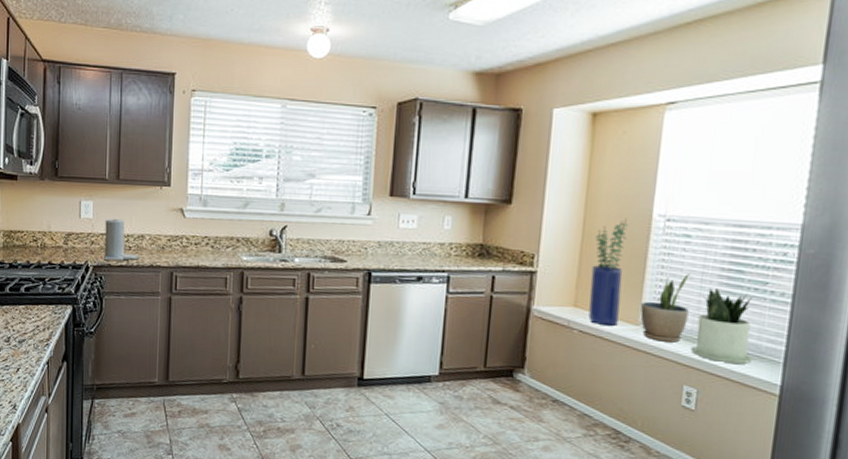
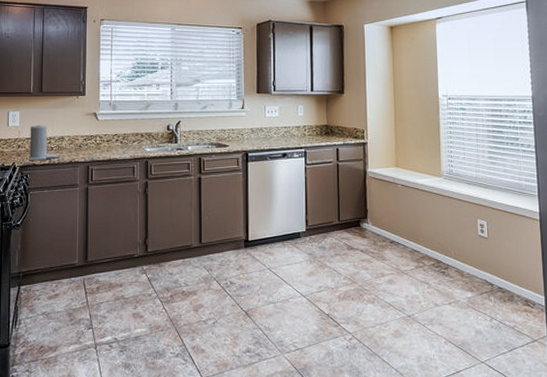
vase: present [588,218,628,326] -> none [403,99,427,179]
potted plant: present [640,274,689,343] -> none [441,136,473,188]
planter: present [691,288,753,365] -> none [478,145,519,200]

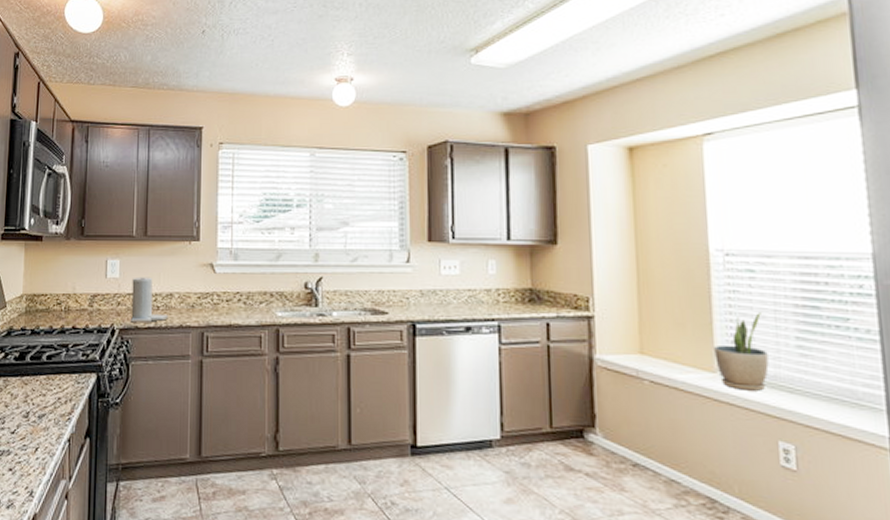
potted plant: none [441,136,473,188] -> present [714,313,769,391]

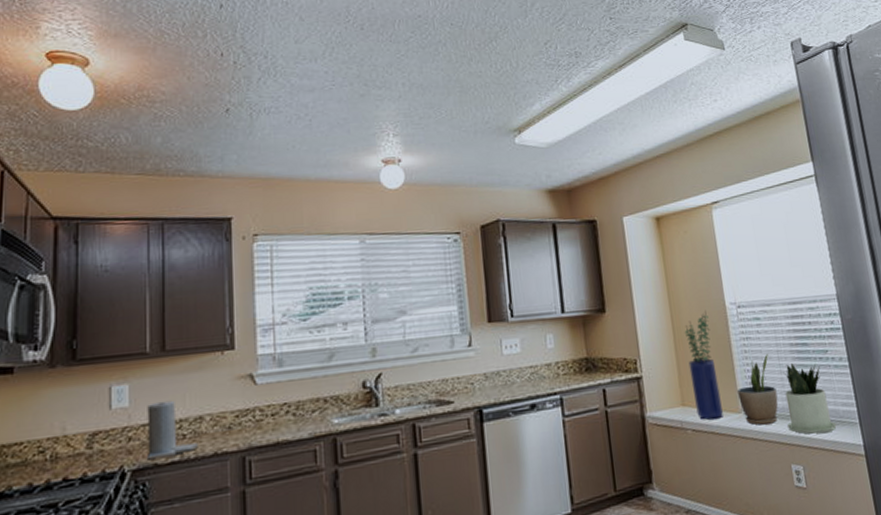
vase: none [651,254,692,374] -> present [684,310,723,420]
planter: none [779,327,851,414] -> present [783,363,837,434]

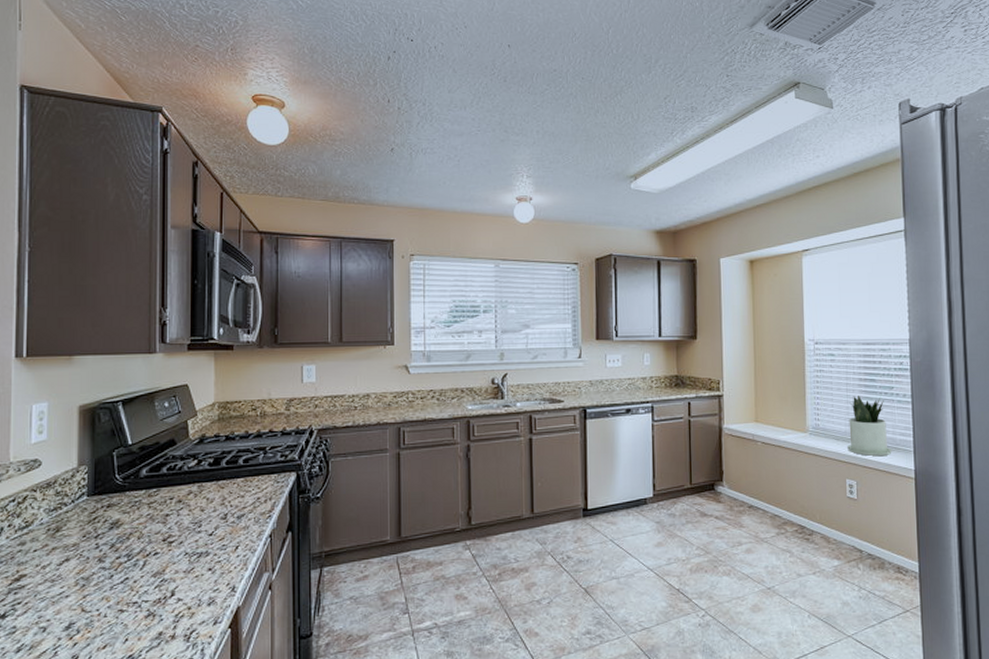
paper towel: present [147,400,198,460] -> none [329,380,366,423]
vase: present [684,310,723,420] -> none [764,344,791,435]
potted plant: present [737,354,779,425] -> none [806,386,842,444]

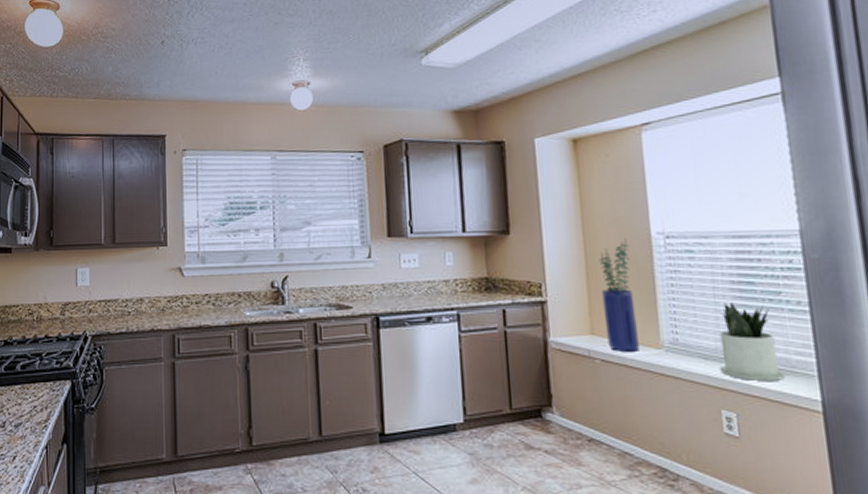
vase: none [764,344,791,435] -> present [598,238,639,352]

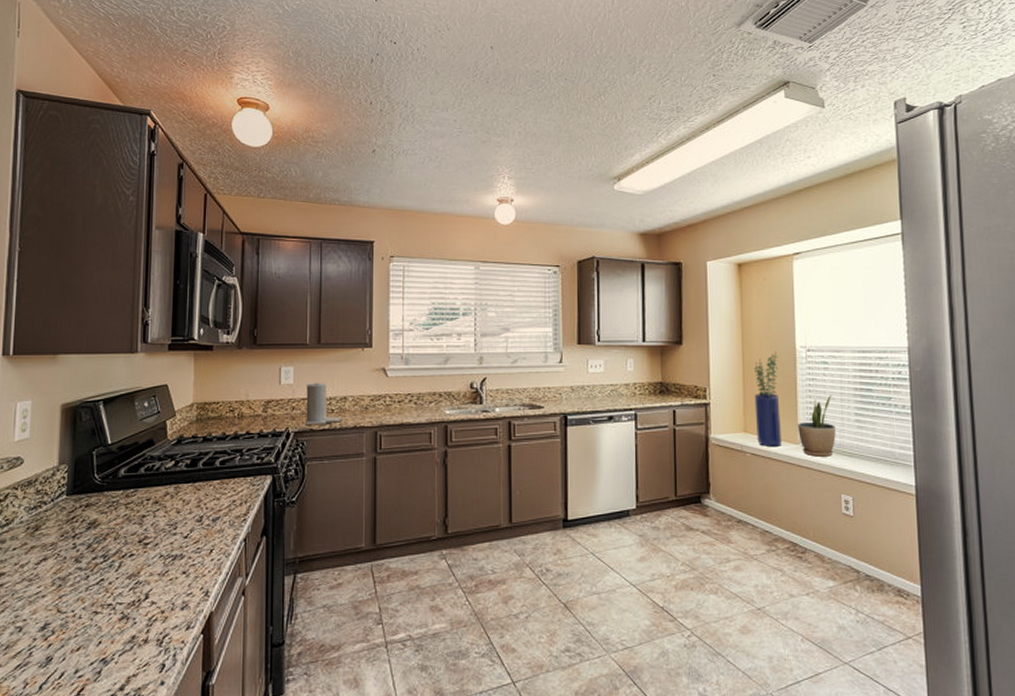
paper towel: none [102,283,139,329] -> present [306,382,342,426]
potted plant: none [659,290,710,364] -> present [798,396,836,457]
planter: present [719,303,786,382] -> none [842,406,891,471]

